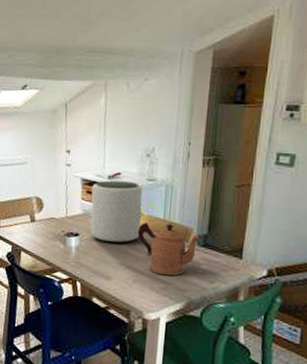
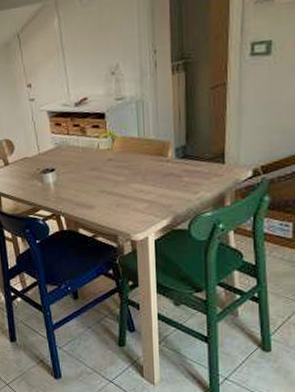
plant pot: present [90,180,143,244] -> none [60,104,116,173]
coffeepot: present [137,222,201,276] -> none [113,140,180,195]

